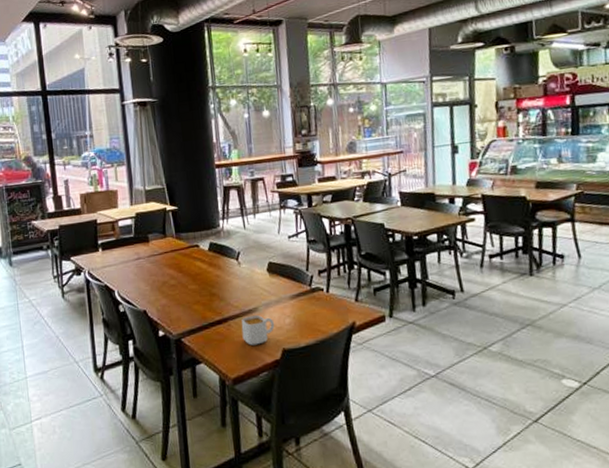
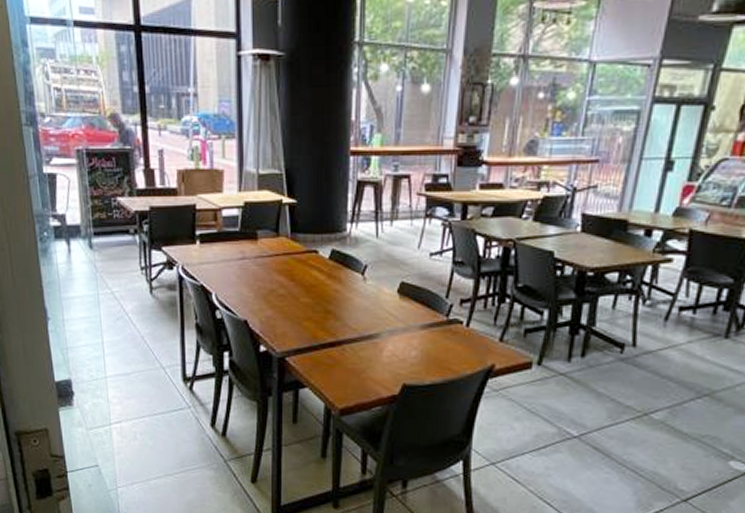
mug: present [241,314,275,346] -> none [357,341,398,376]

